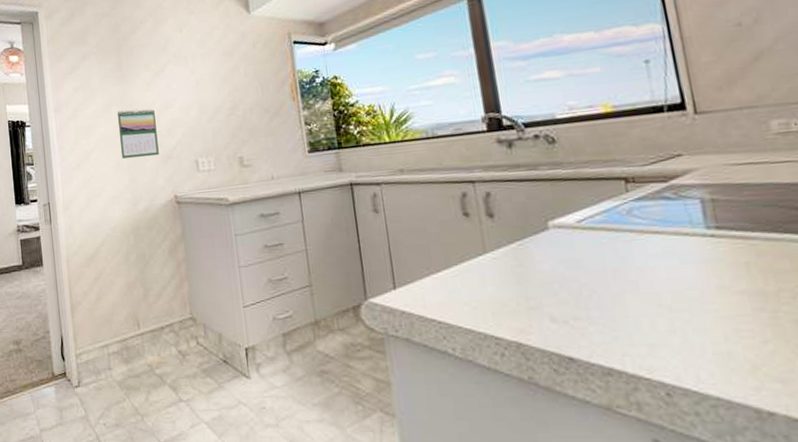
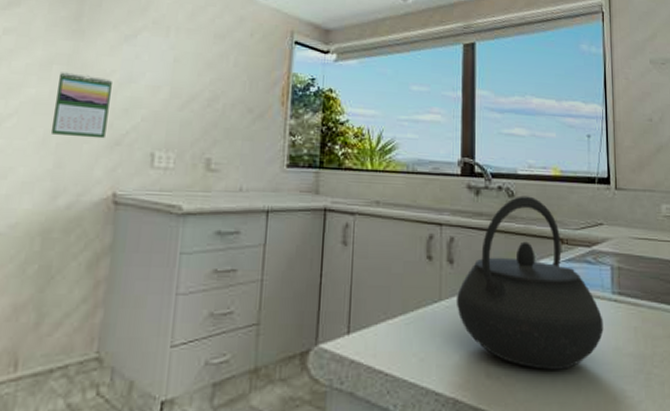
kettle: none [502,139,700,312] -> present [456,195,604,370]

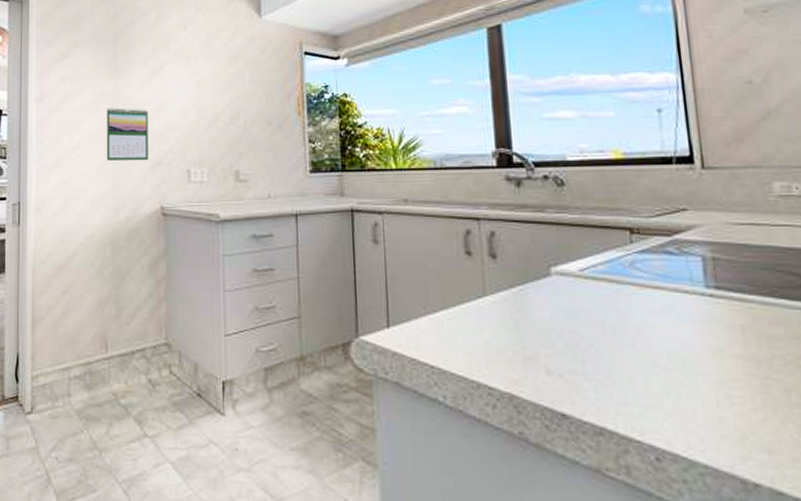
kettle: present [456,195,604,370] -> none [502,183,697,370]

